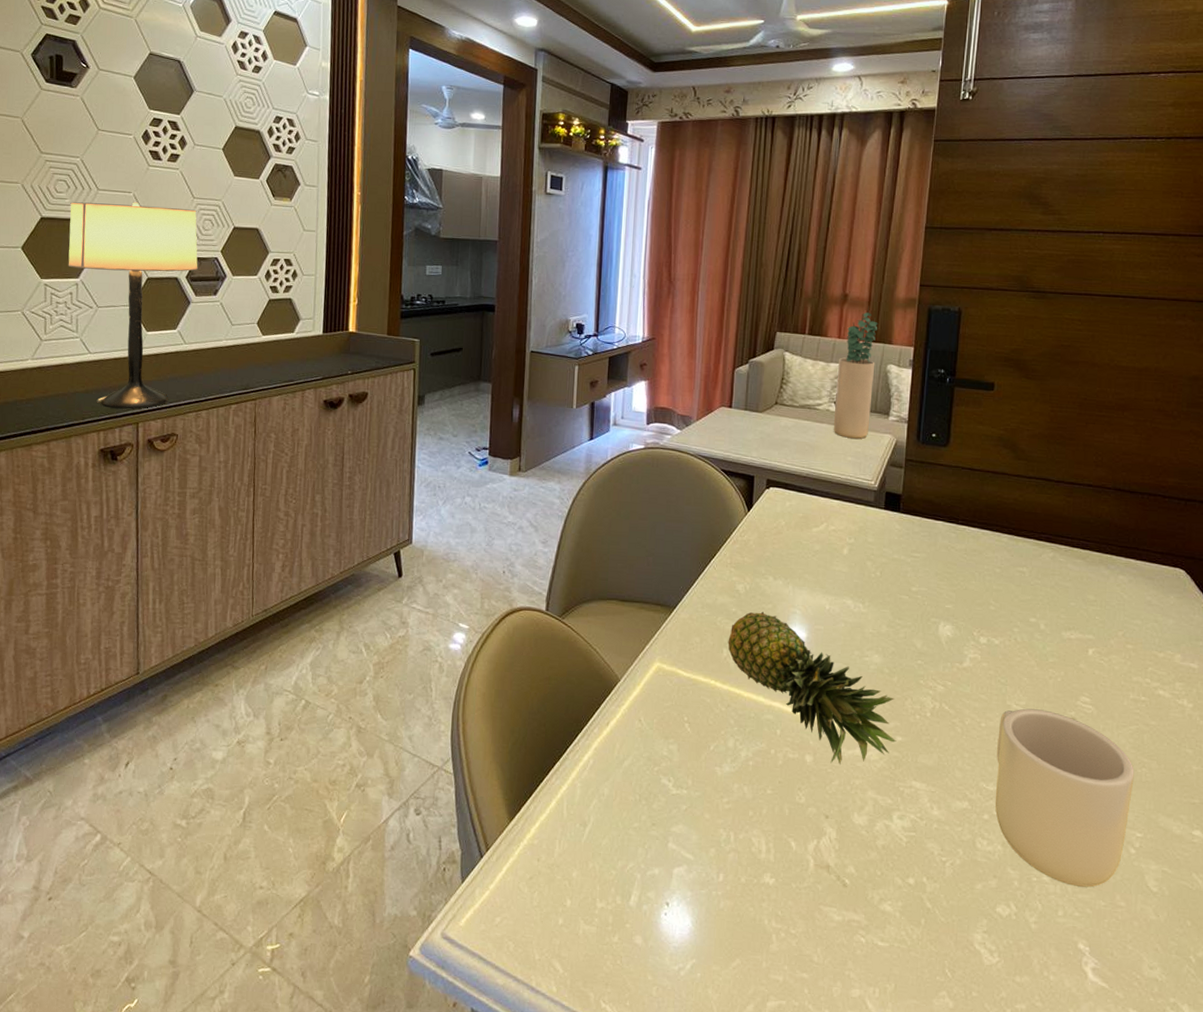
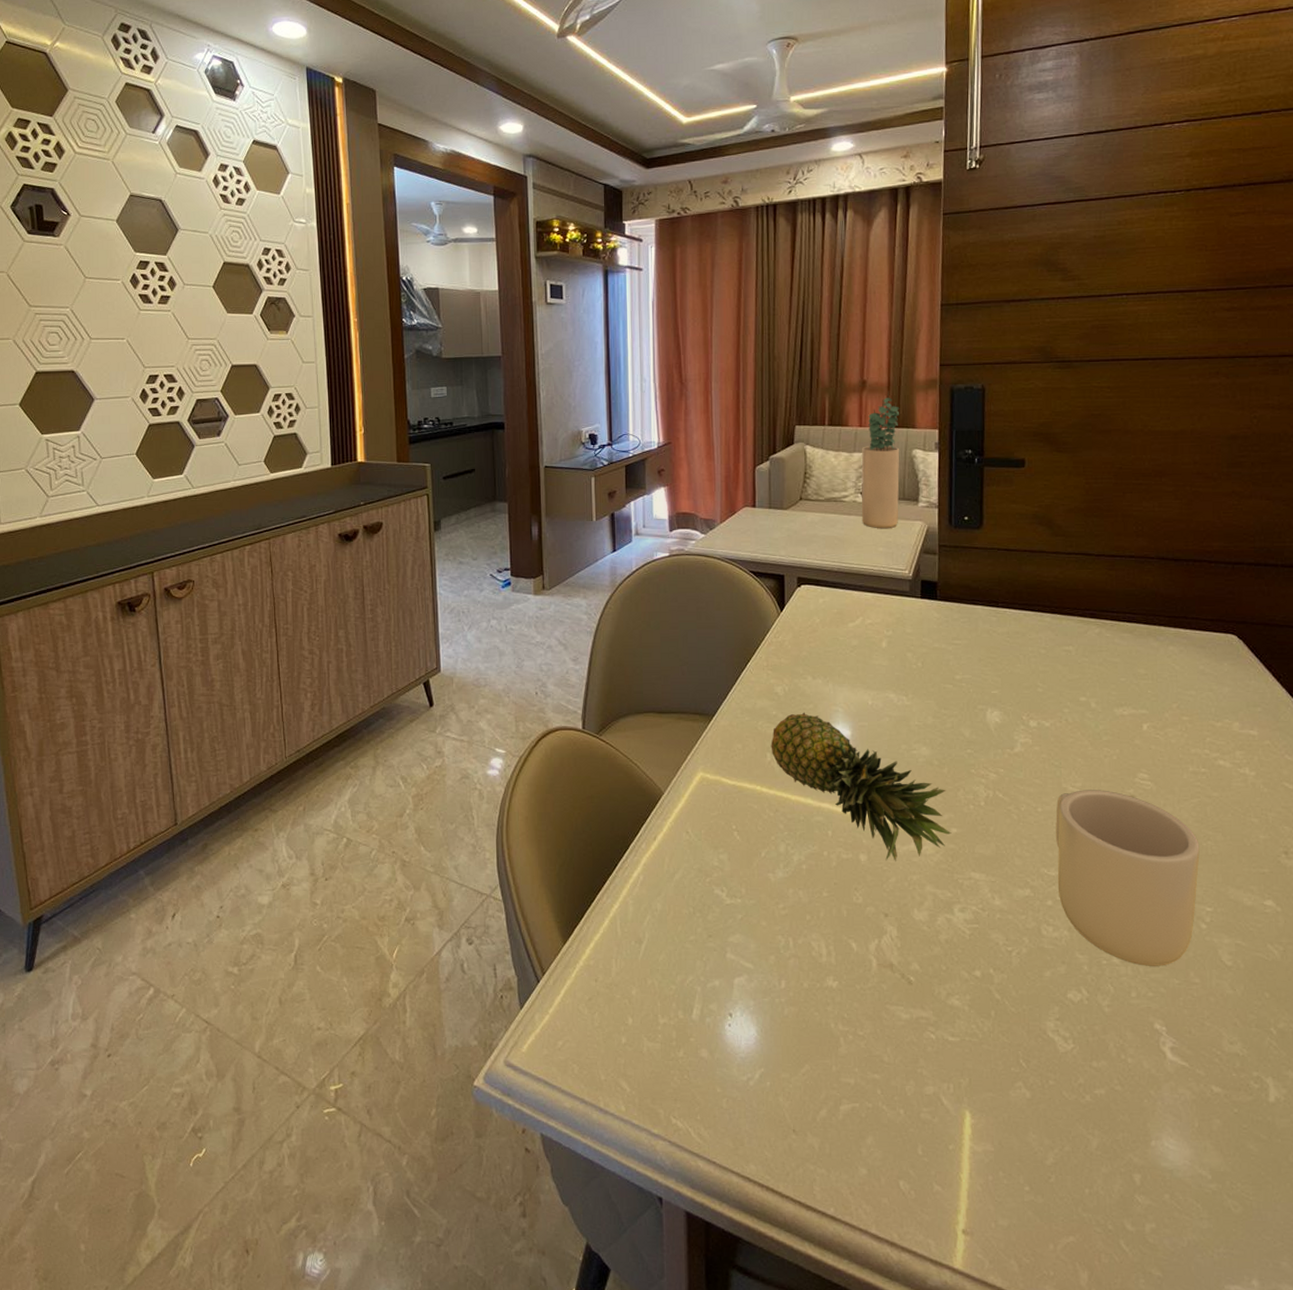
table lamp: present [68,202,198,409] -> none [64,348,199,559]

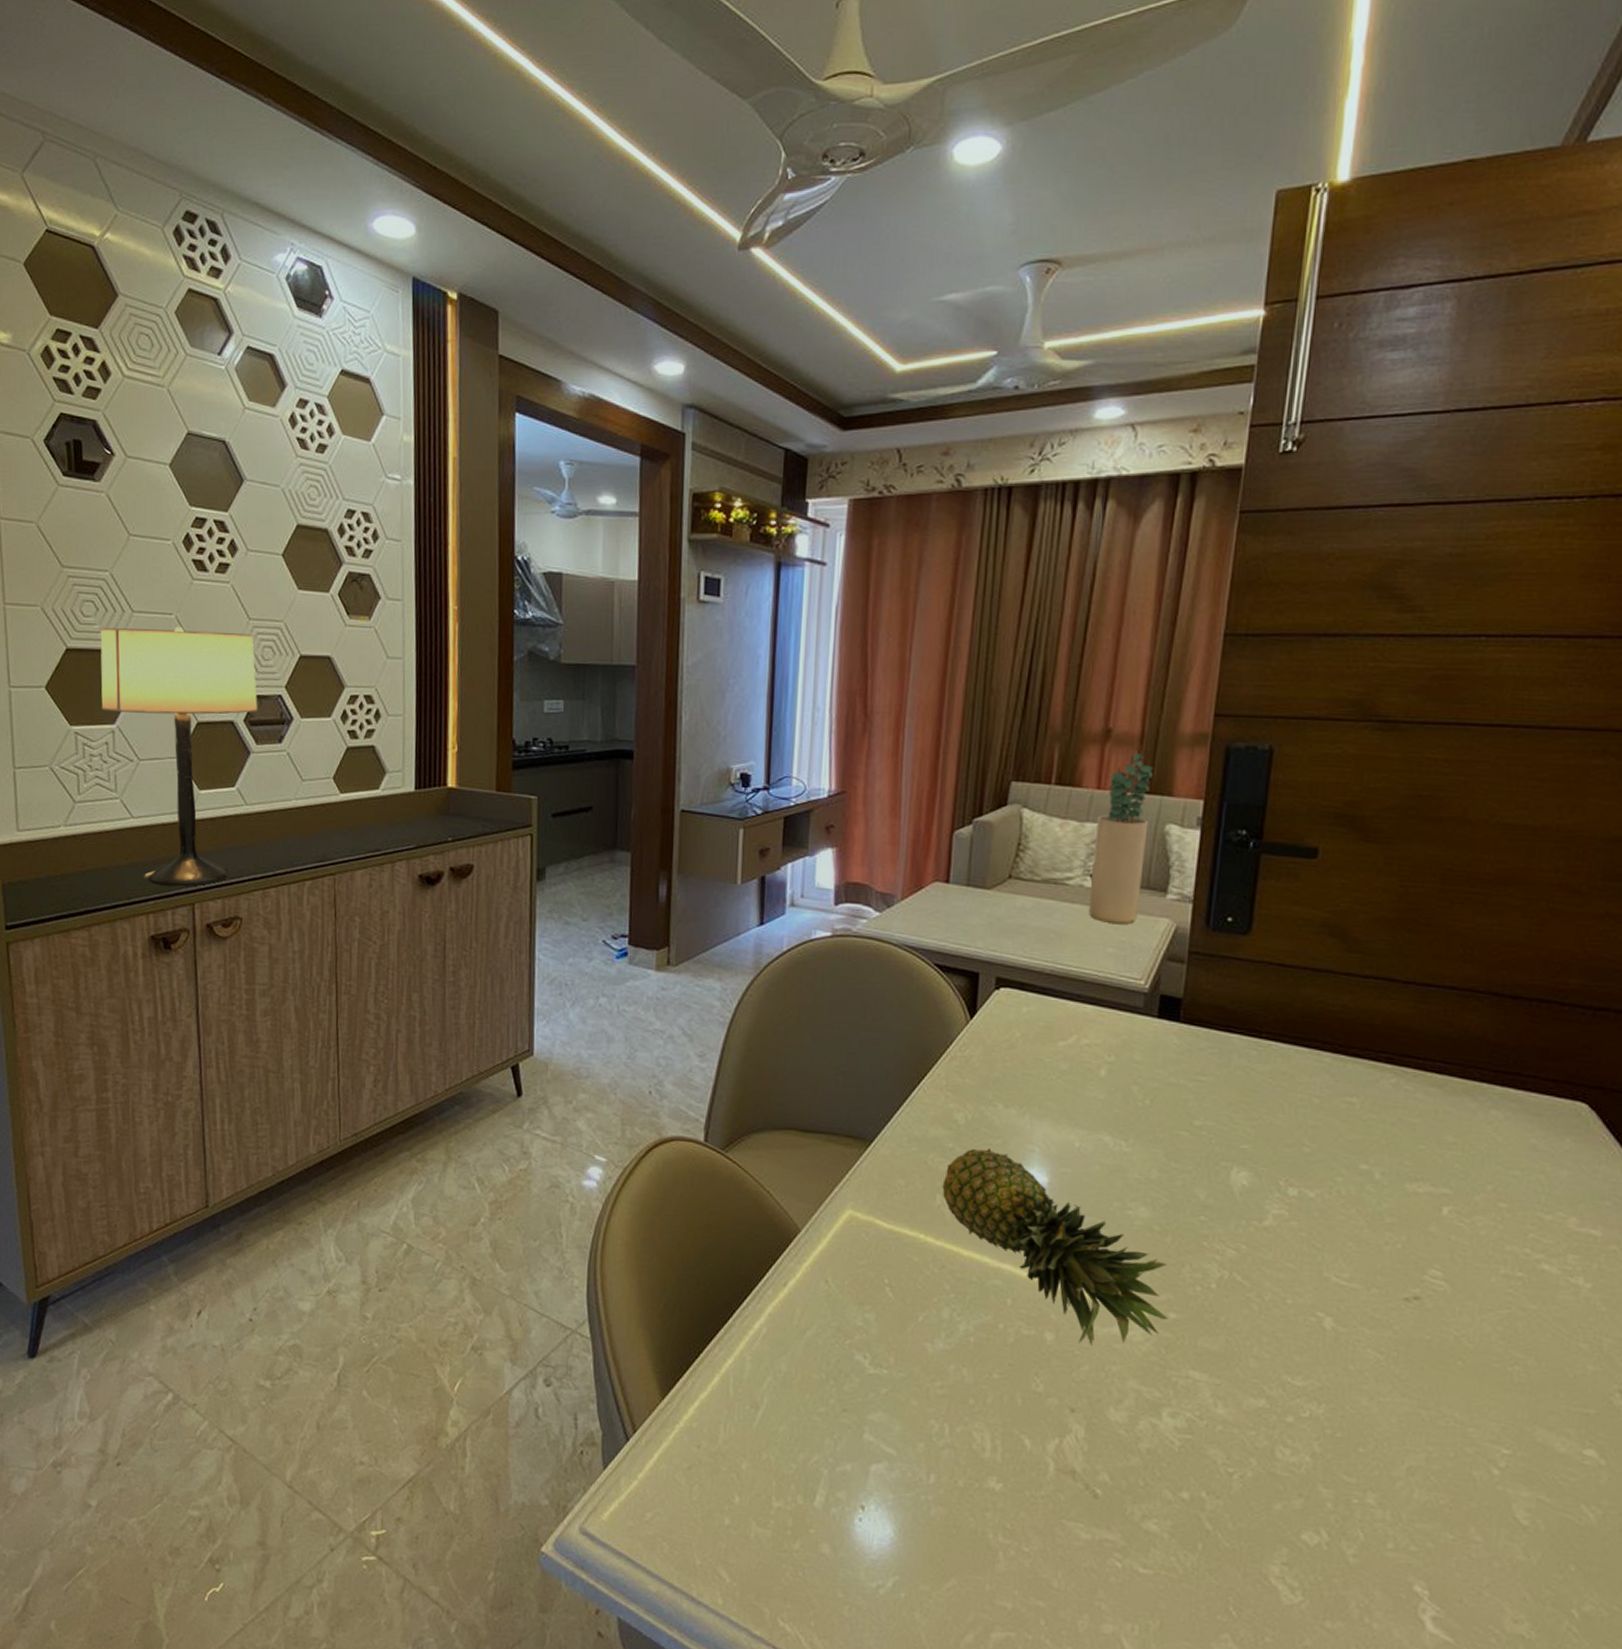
table lamp: none [64,348,199,559] -> present [100,626,258,887]
mug: present [1056,790,1200,966] -> none [1302,1282,1503,1516]

